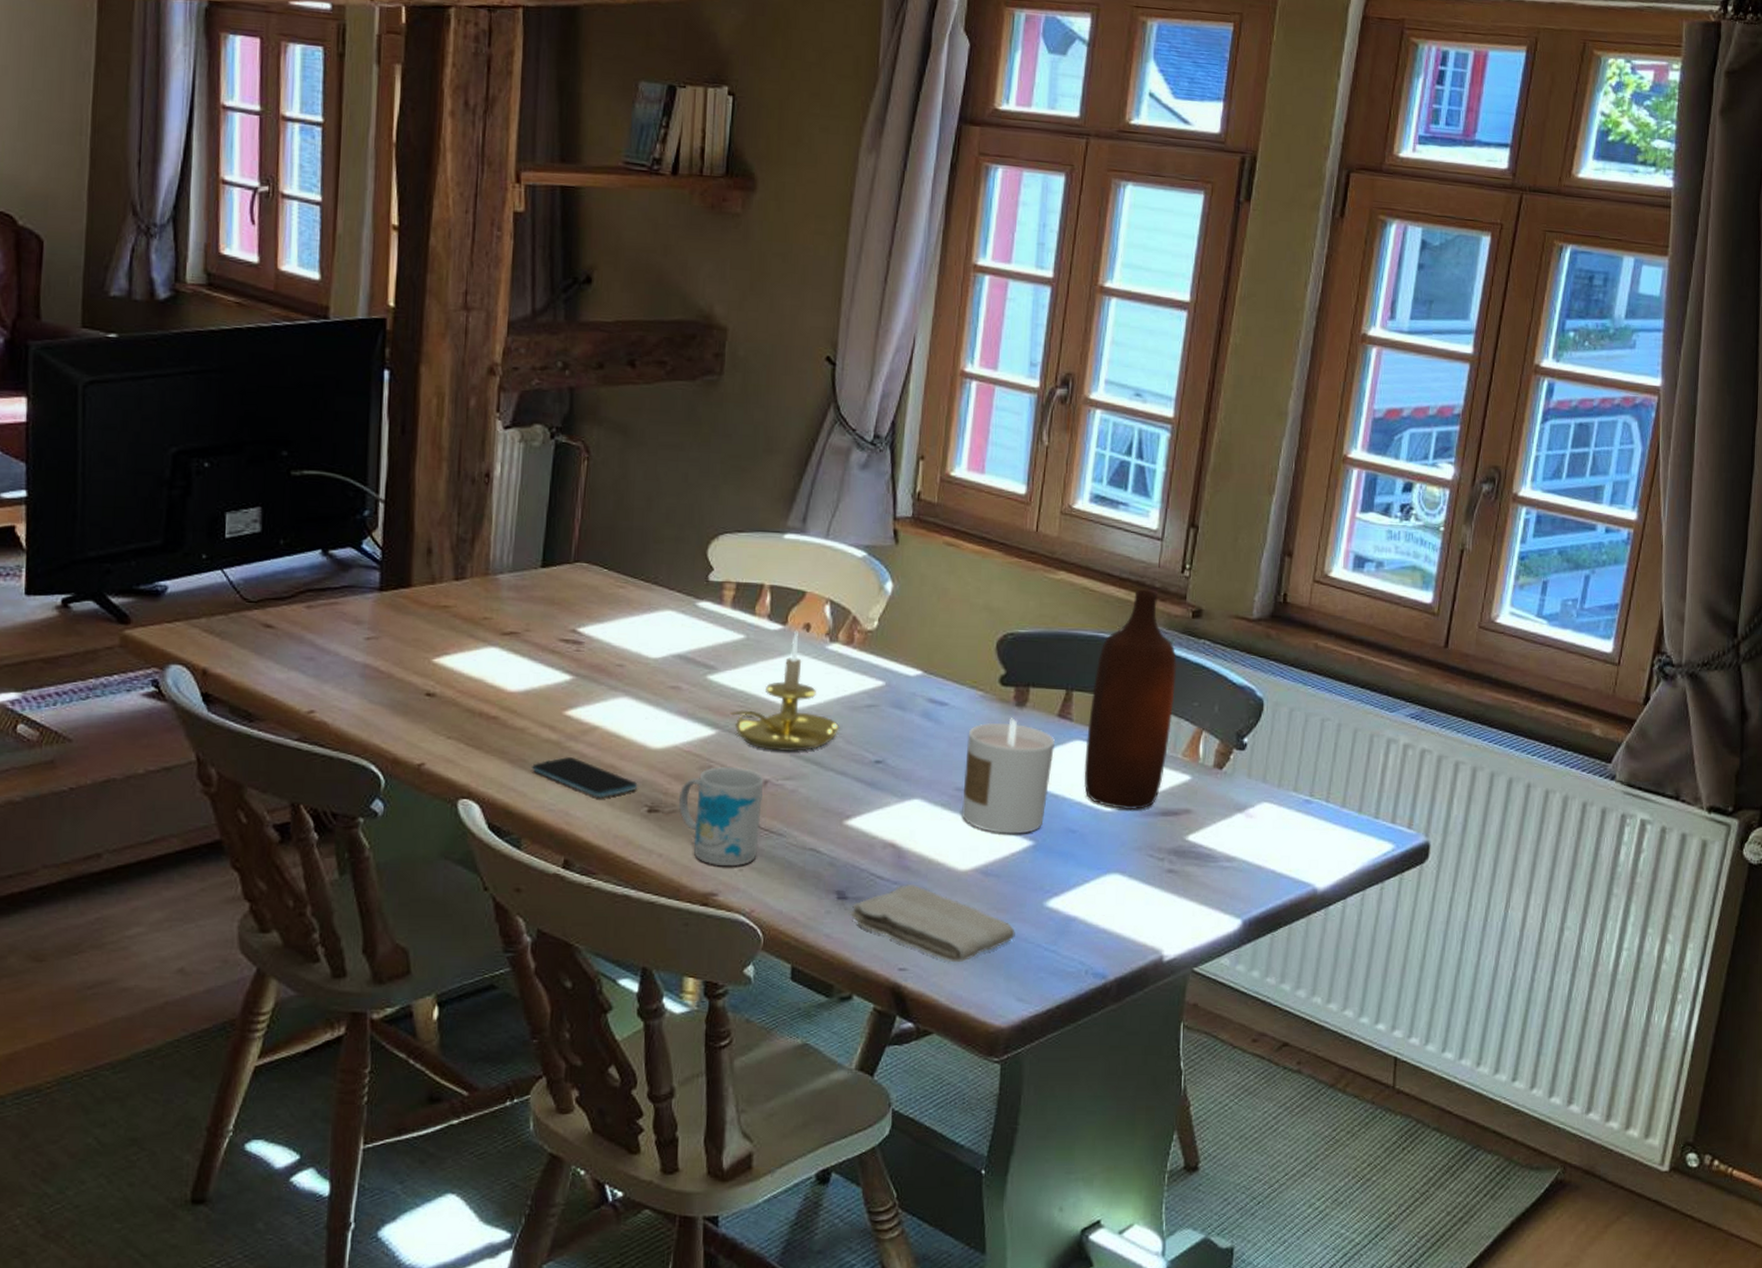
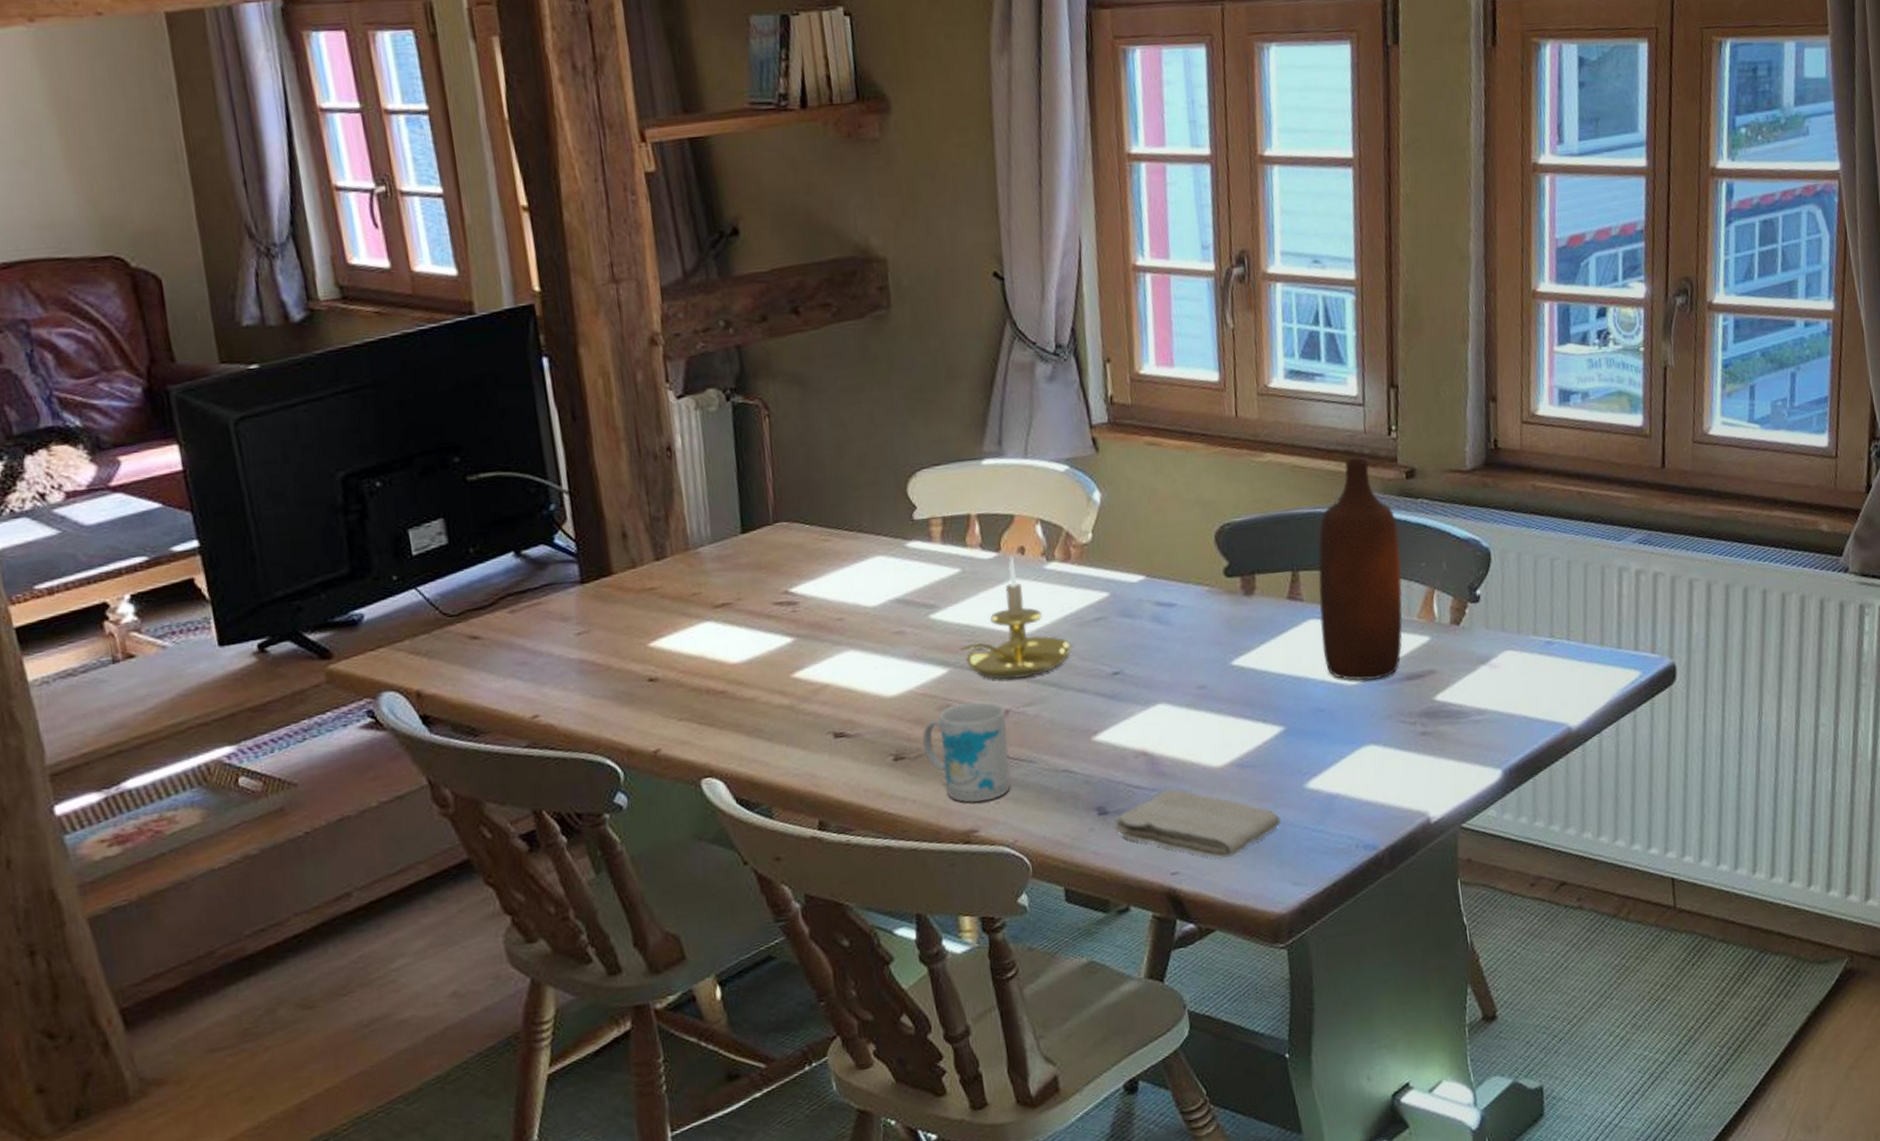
smartphone: present [532,756,638,799] -> none [769,717,880,755]
candle: present [962,718,1055,834] -> none [1201,608,1291,724]

